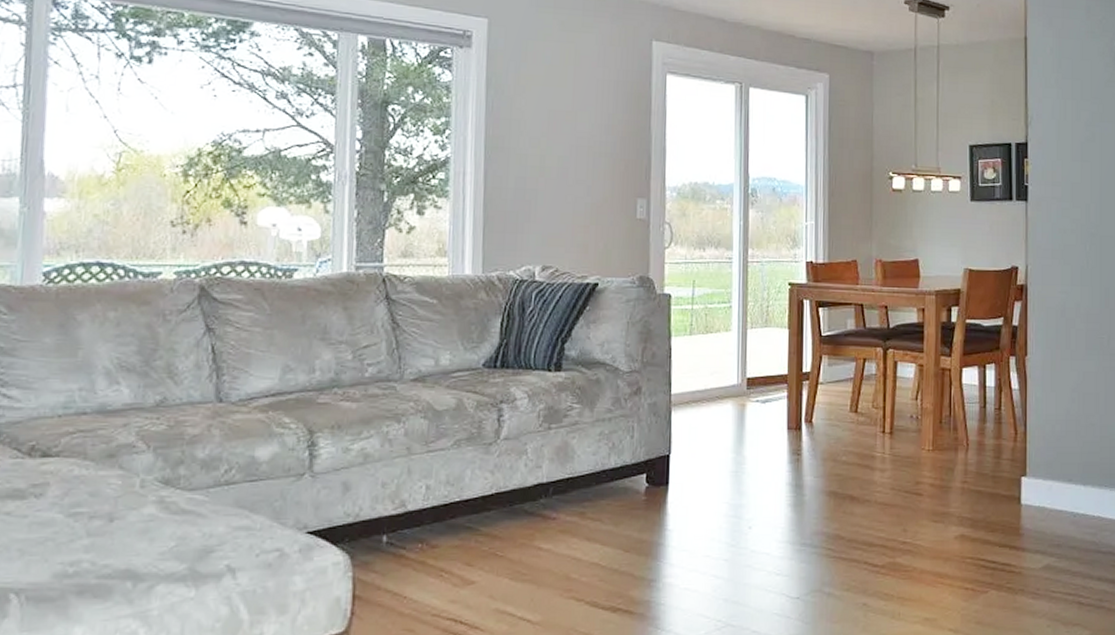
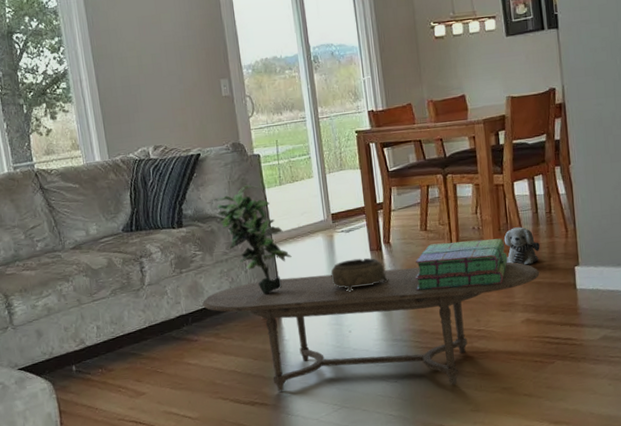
coffee table: none [570,451,981,608] -> present [202,262,540,392]
potted plant: none [606,328,692,468] -> present [214,183,292,294]
decorative bowl: none [736,437,806,477] -> present [330,258,389,292]
stack of books: none [836,430,947,489] -> present [414,238,508,291]
plush toy: none [944,422,984,469] -> present [504,227,540,265]

